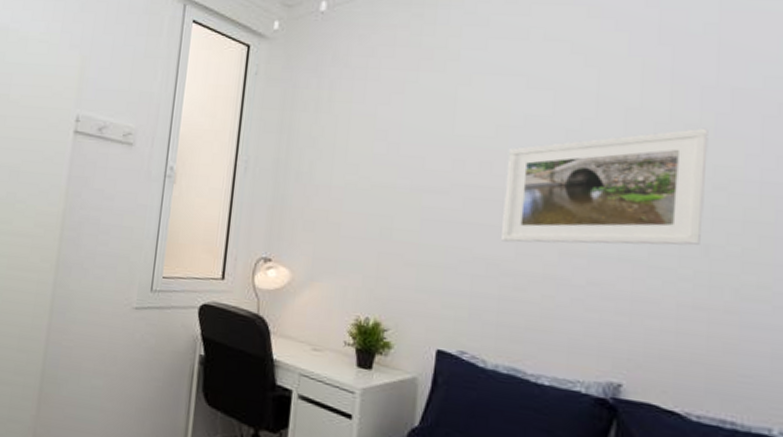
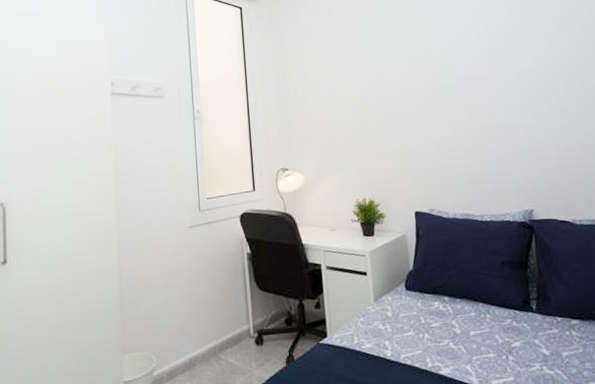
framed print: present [502,127,709,246] -> none [436,30,561,127]

